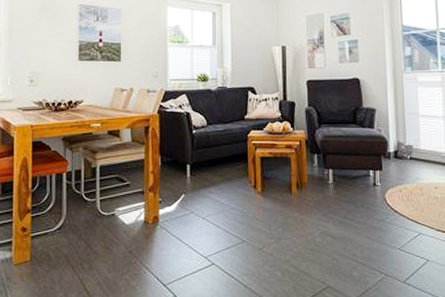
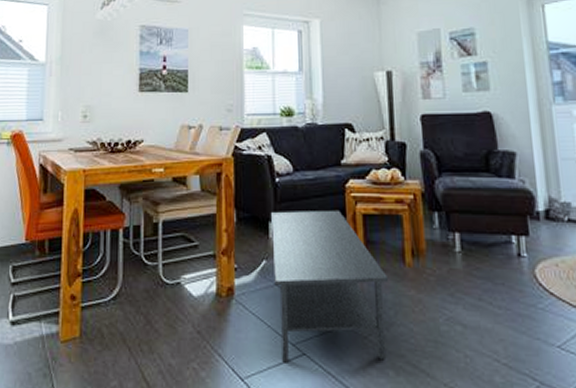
coffee table: none [189,154,279,271] -> present [271,209,389,363]

